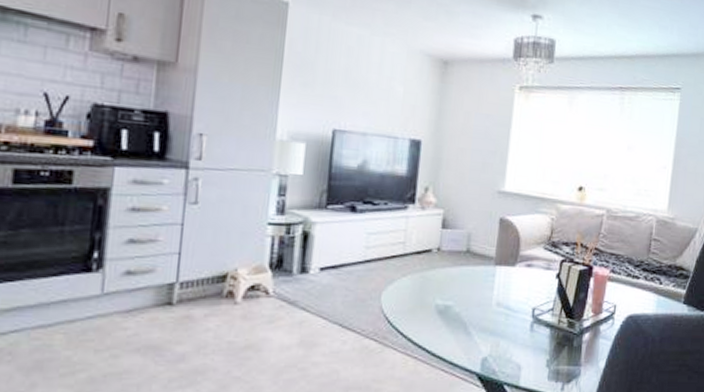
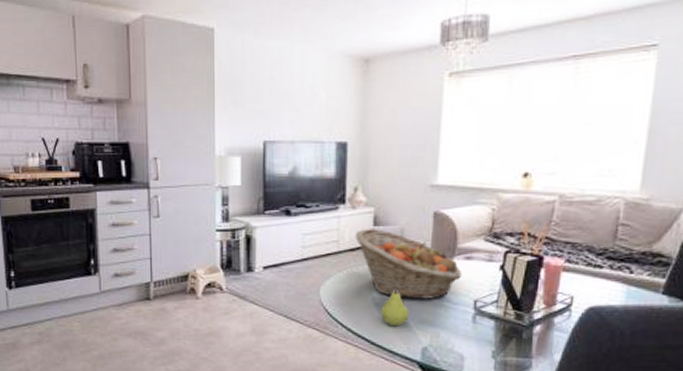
fruit basket: none [422,231,523,307] -> present [354,229,462,299]
fruit: none [443,293,472,336] -> present [380,287,409,327]

